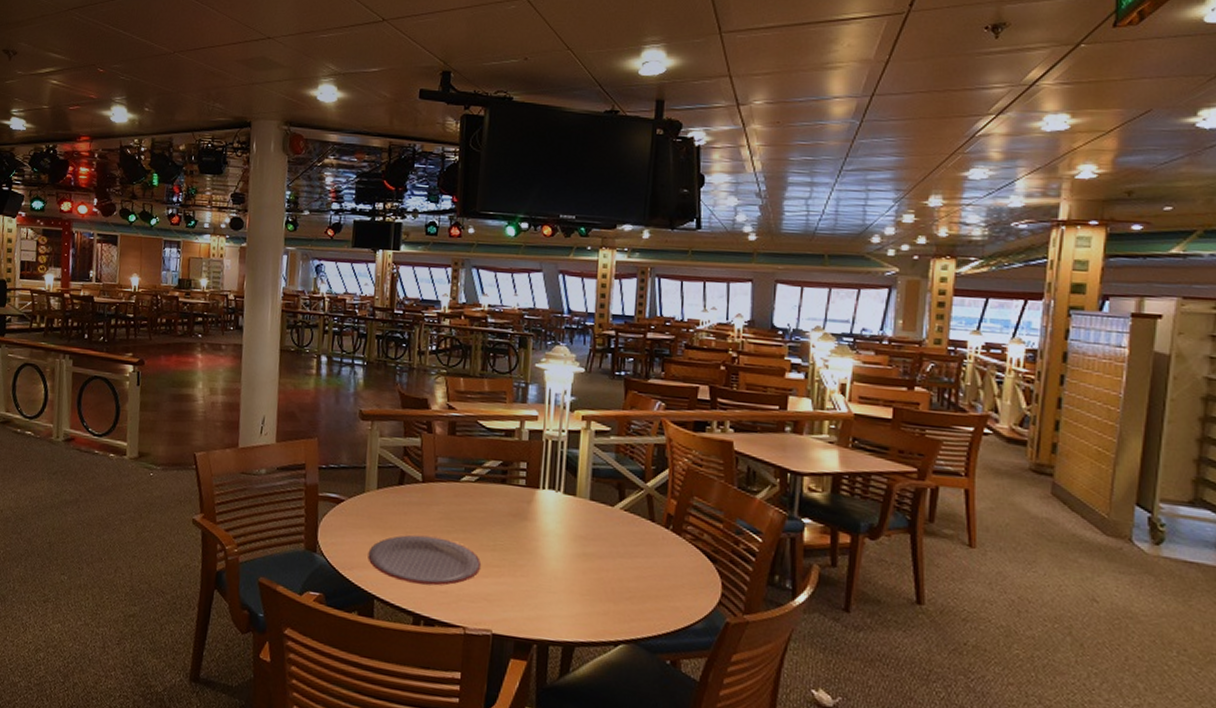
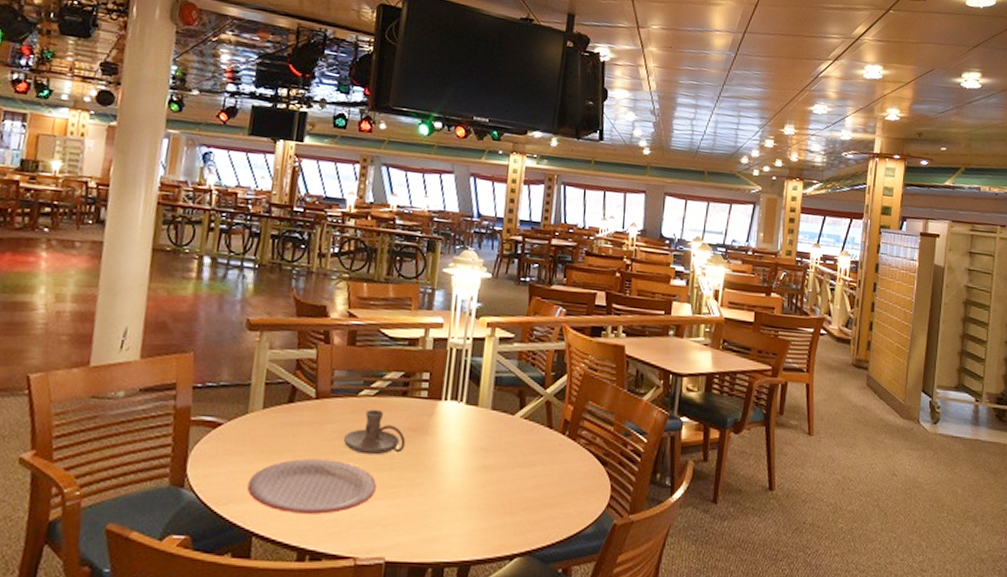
candle holder: none [448,493,507,537] -> present [343,409,406,455]

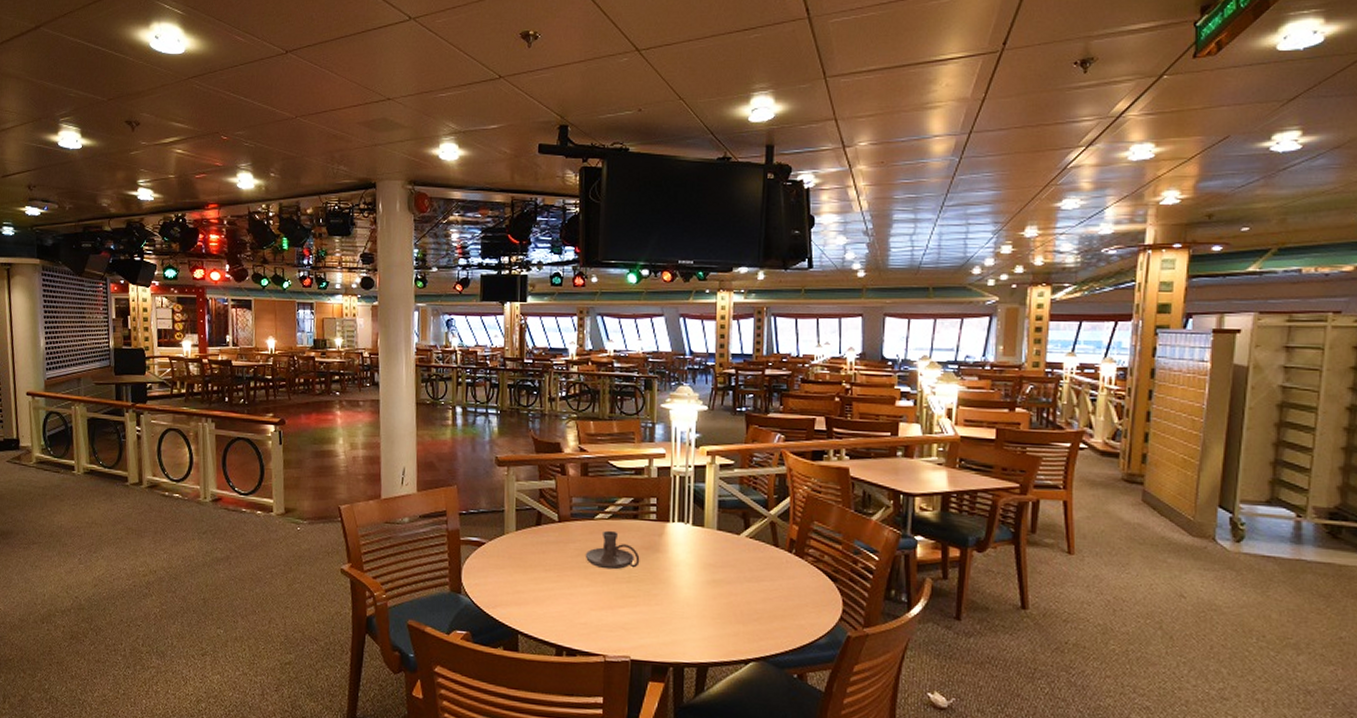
plate: present [247,458,377,514] -> none [510,571,618,618]

